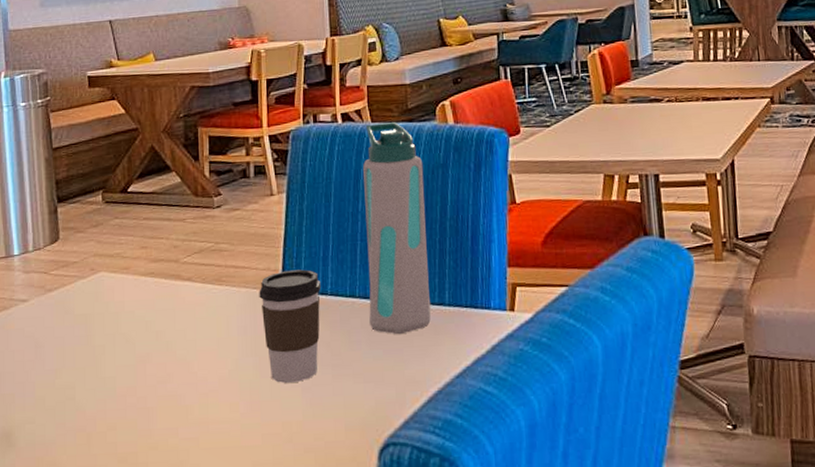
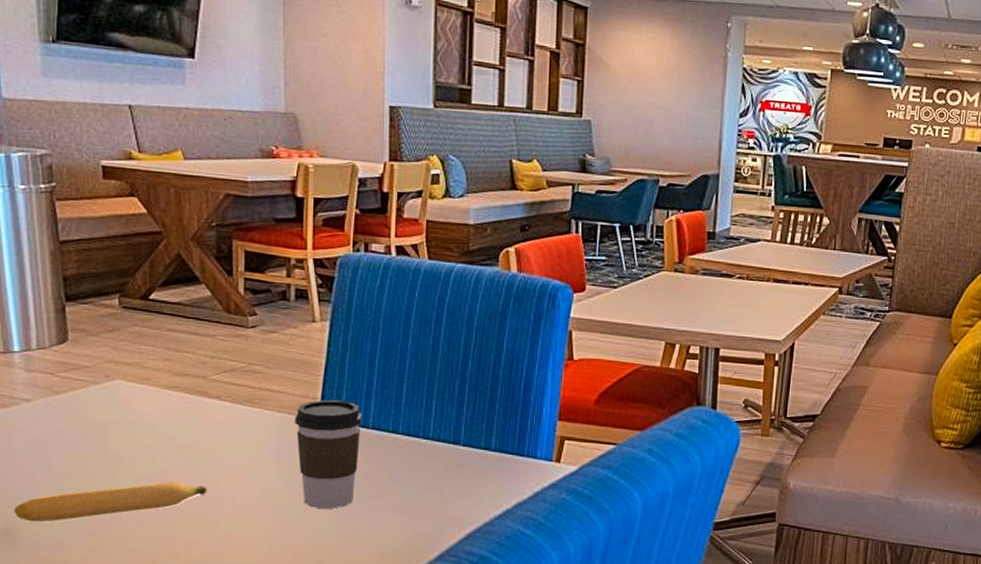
banana: none [11,368,182,422] -> present [14,482,207,522]
water bottle: present [363,122,432,335] -> none [411,261,481,474]

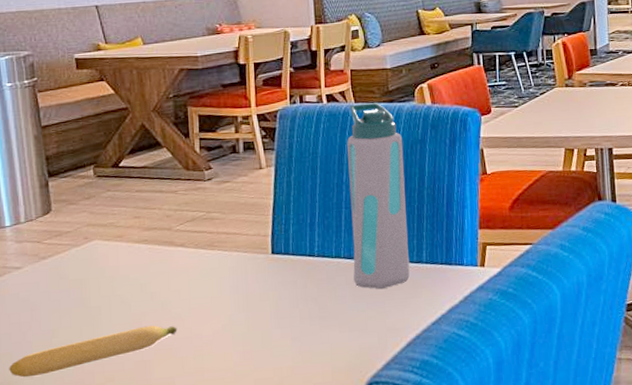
coffee cup: present [295,399,363,509] -> none [250,234,309,334]
water bottle: none [411,261,481,474] -> present [347,103,411,290]

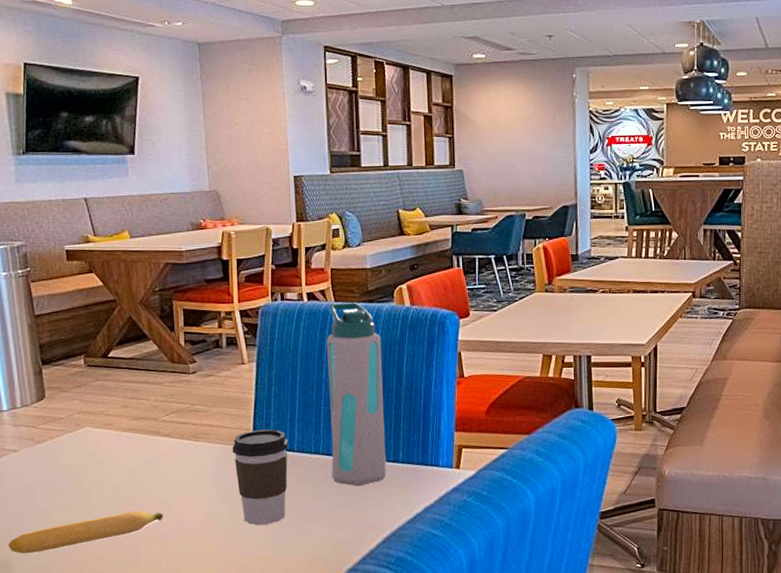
coffee cup: none [250,234,309,334] -> present [232,429,289,525]

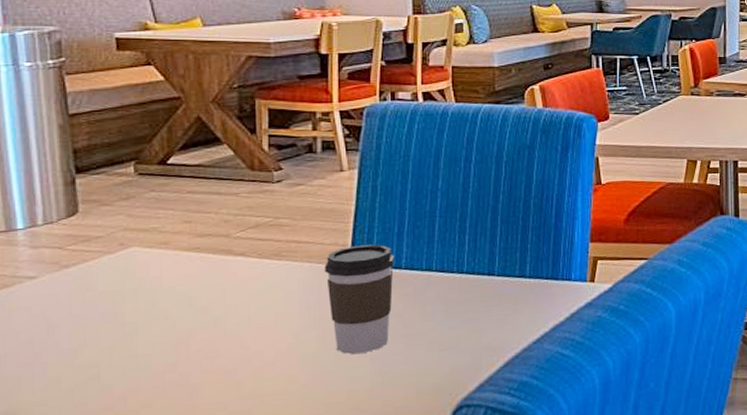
banana: present [8,511,164,554] -> none [16,344,233,405]
water bottle: present [327,302,387,487] -> none [445,104,512,306]

